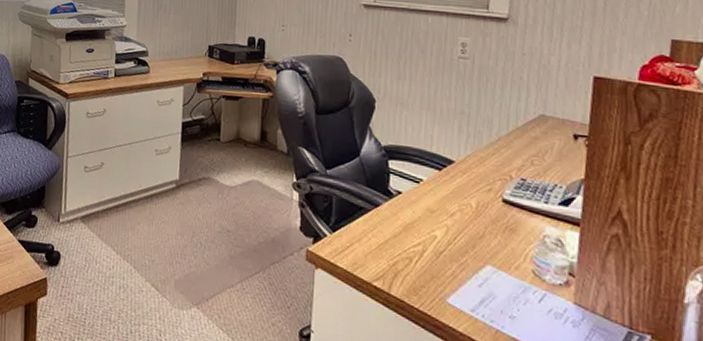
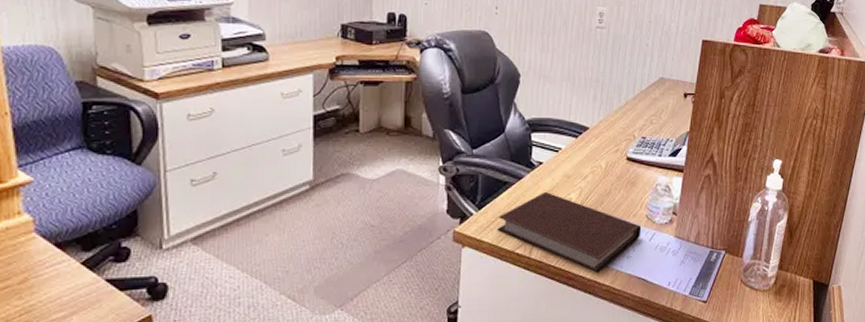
notebook: none [353,224,527,329] -> present [497,192,642,274]

